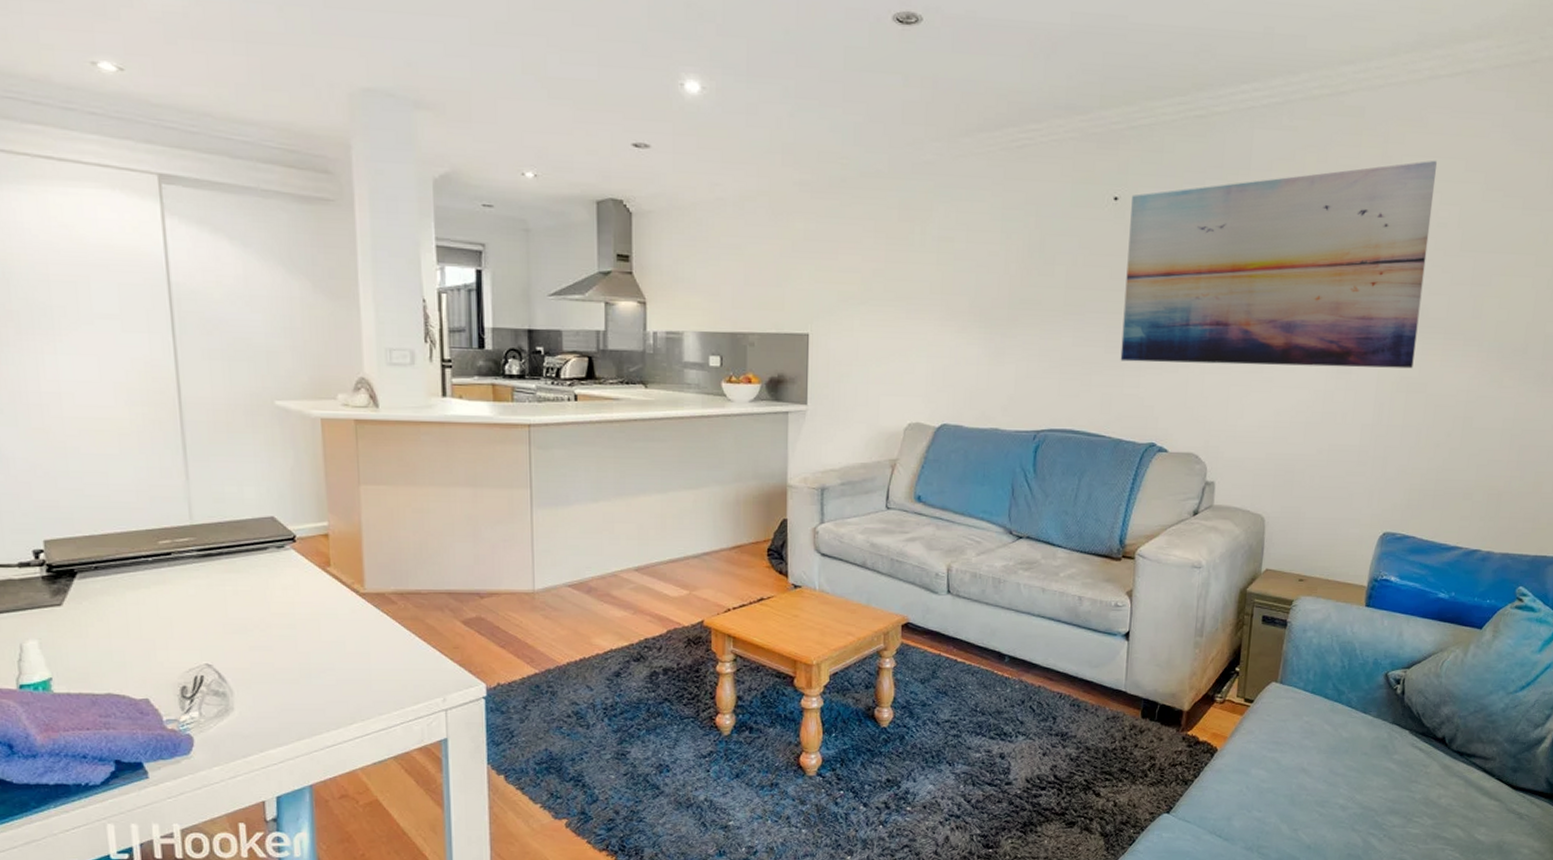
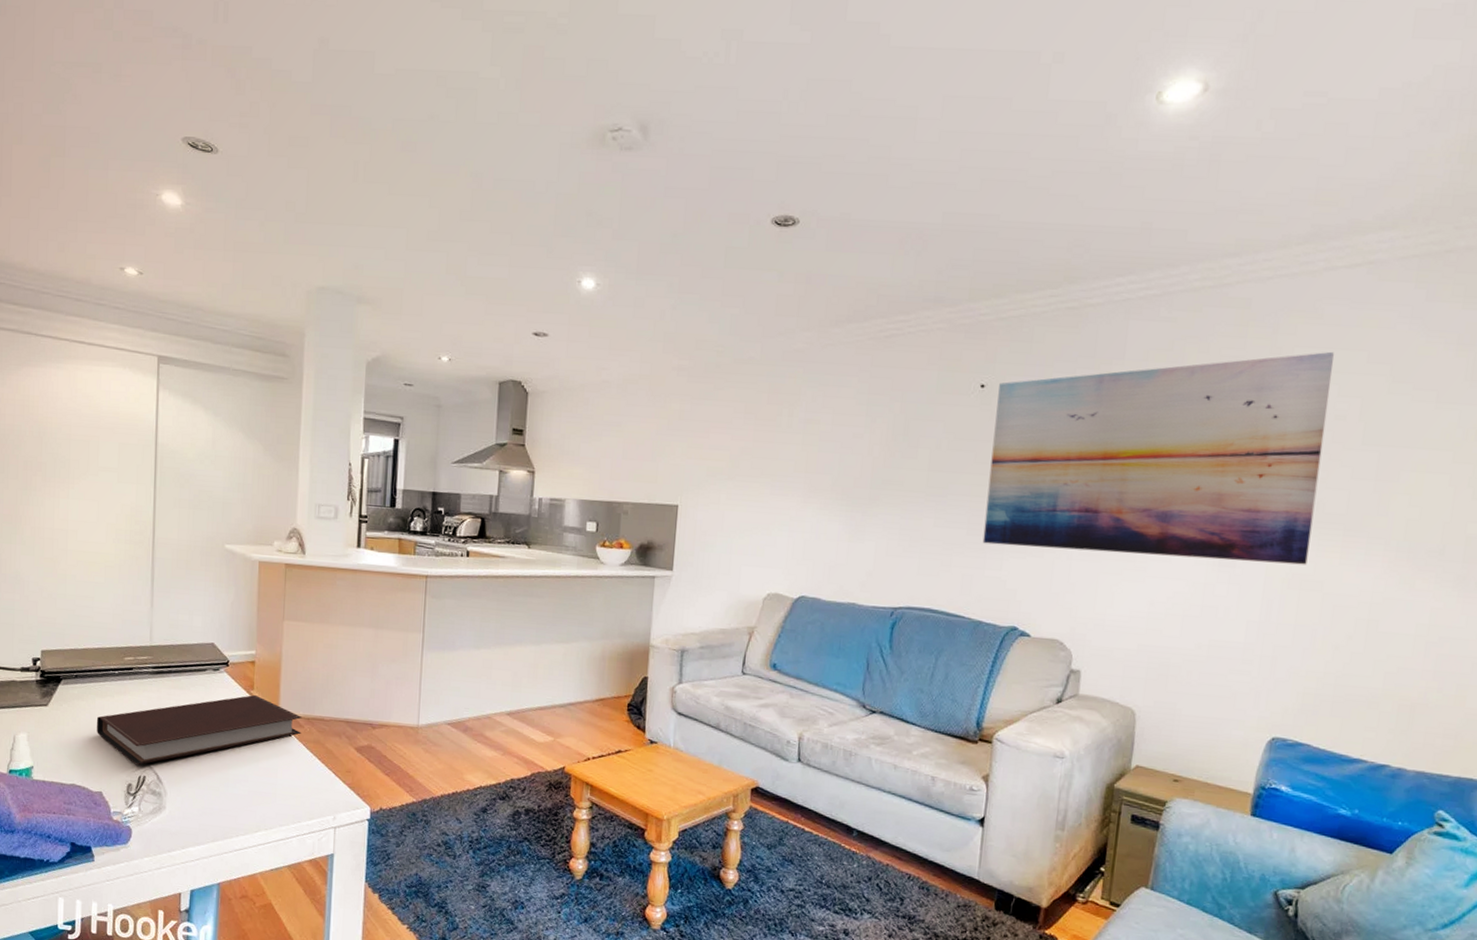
notebook: none [131,573,395,664] -> present [97,695,302,765]

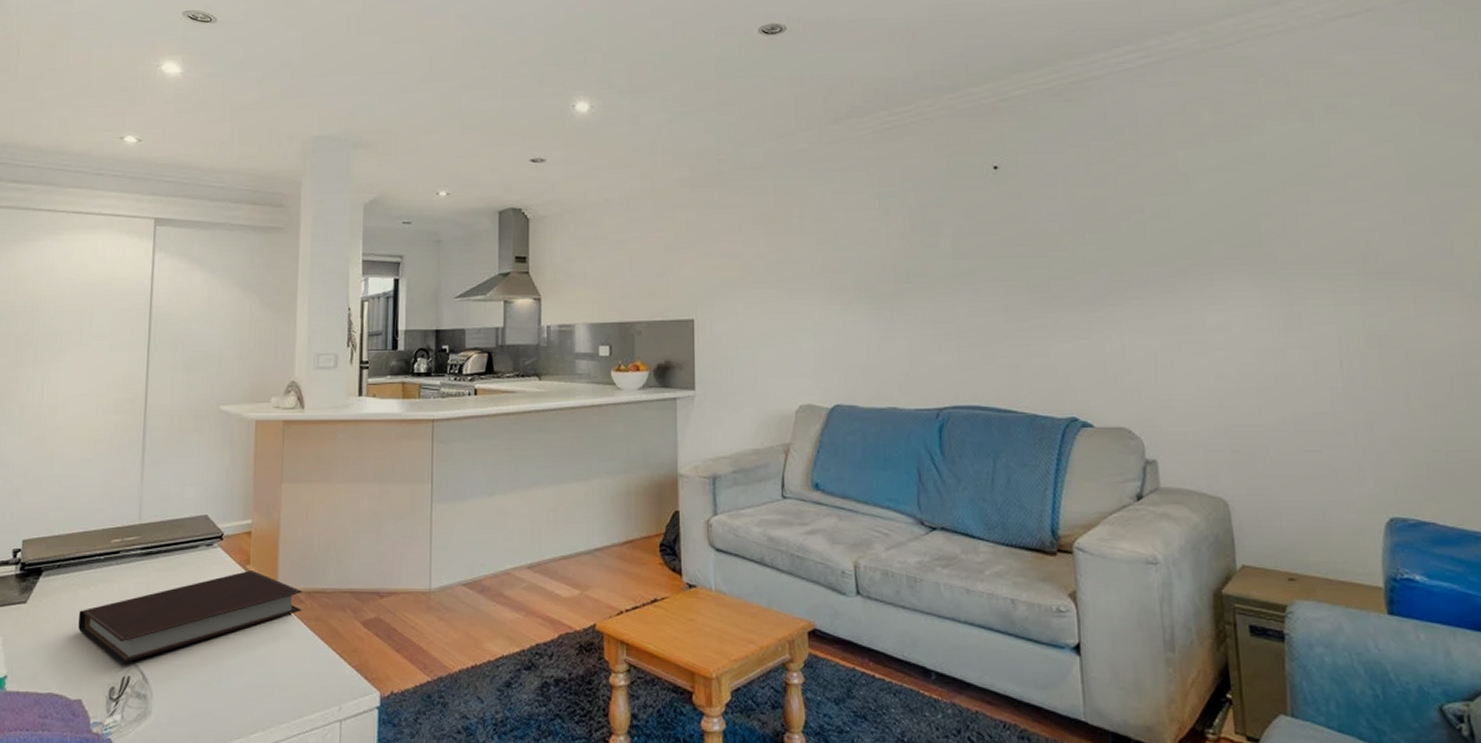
wall art: present [982,351,1334,565] -> none [1013,98,1380,330]

